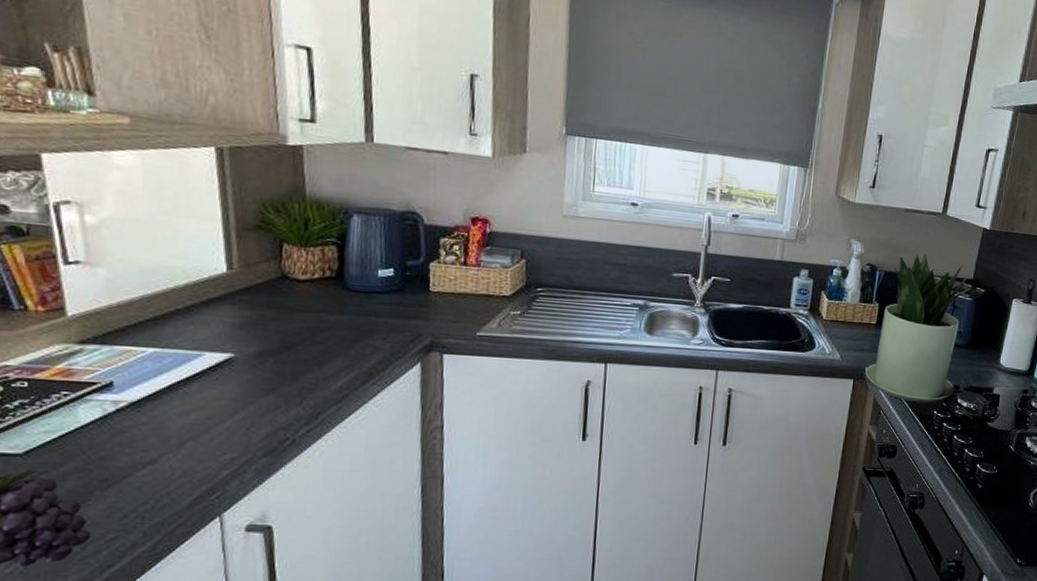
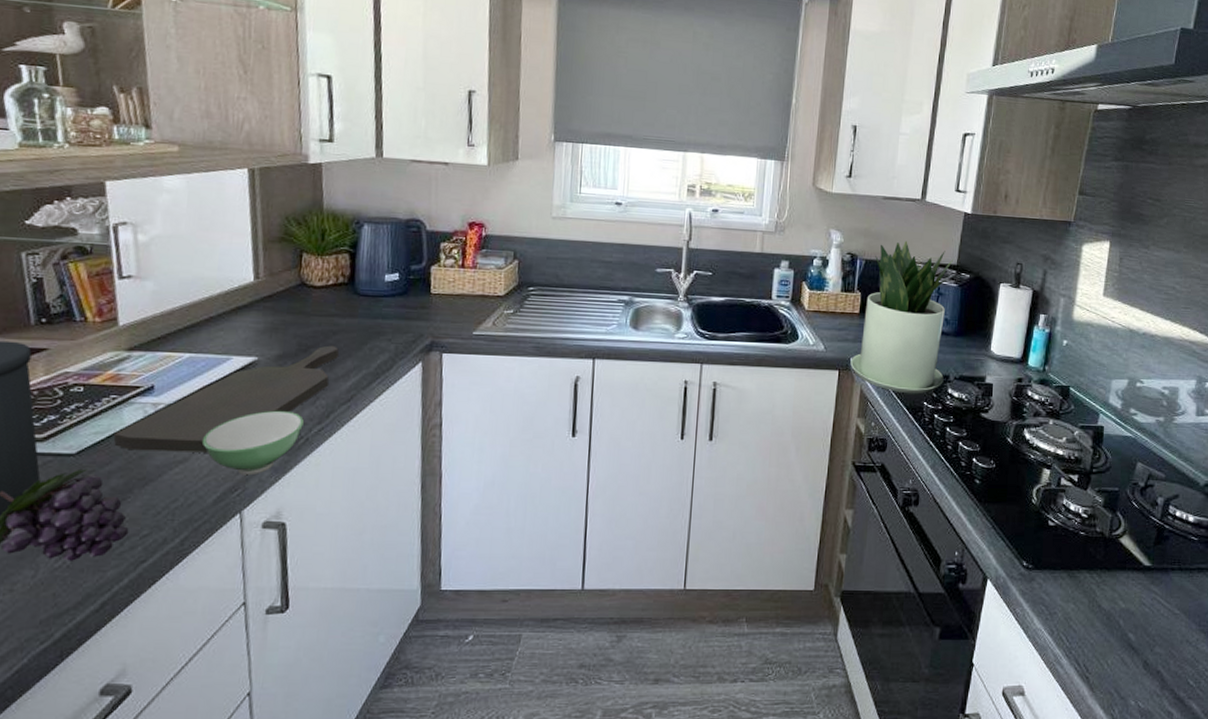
cutting board: none [67,343,327,454] -> present [113,345,339,453]
bowl: none [172,410,291,478] -> present [201,410,305,476]

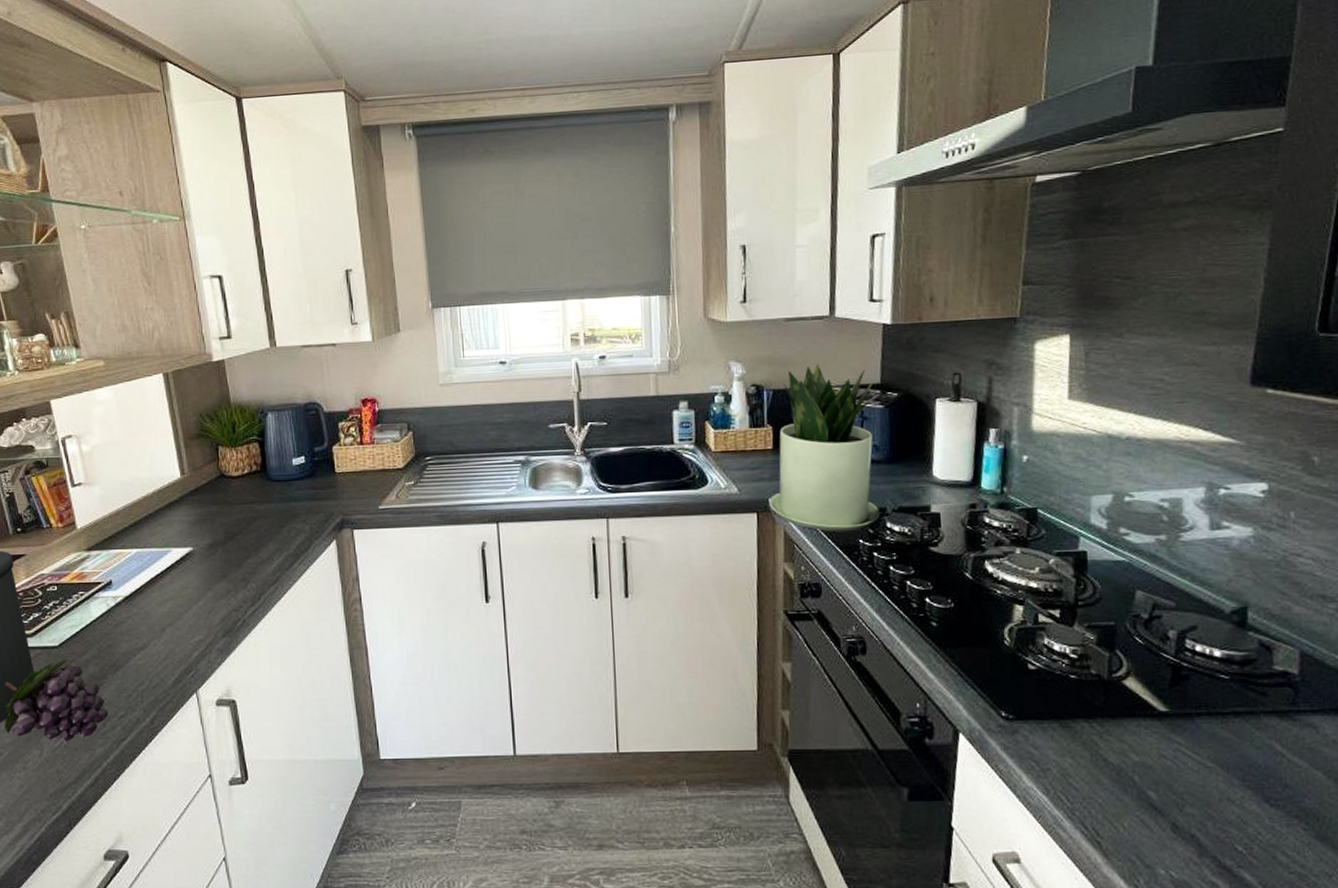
cutting board: present [113,345,339,453] -> none [85,531,261,640]
bowl: present [201,410,305,476] -> none [156,595,240,658]

